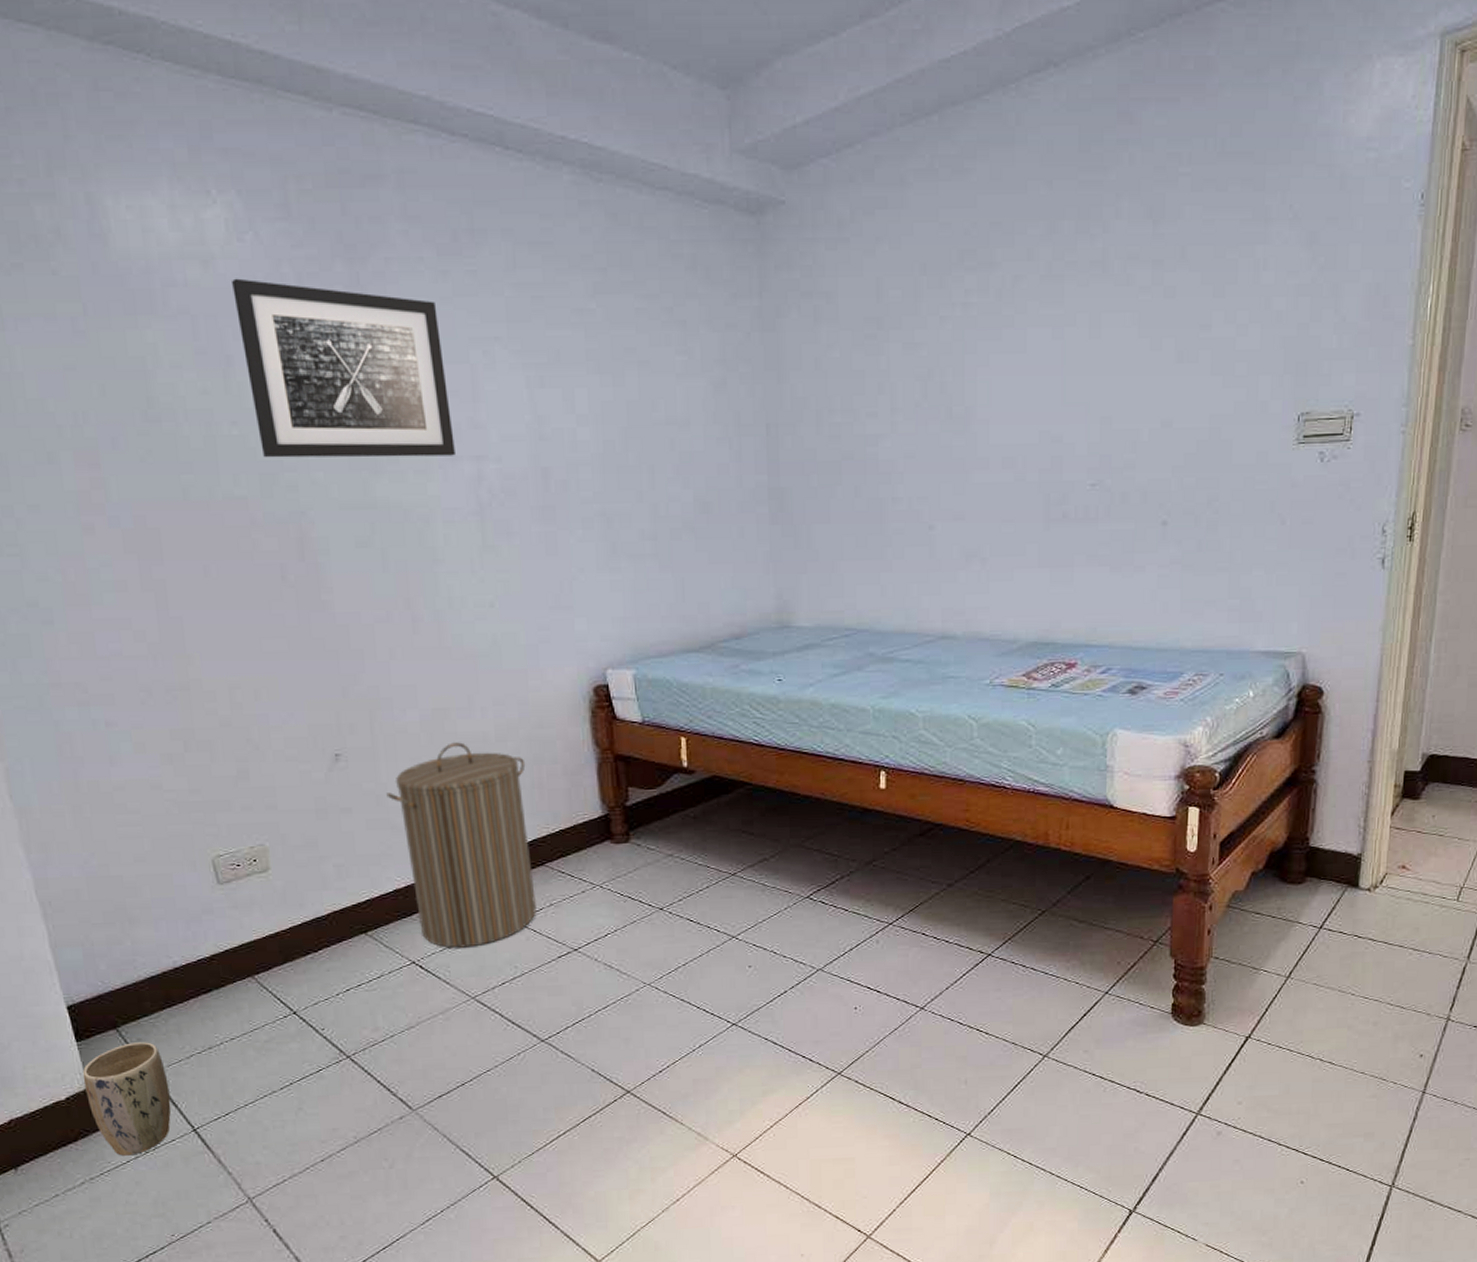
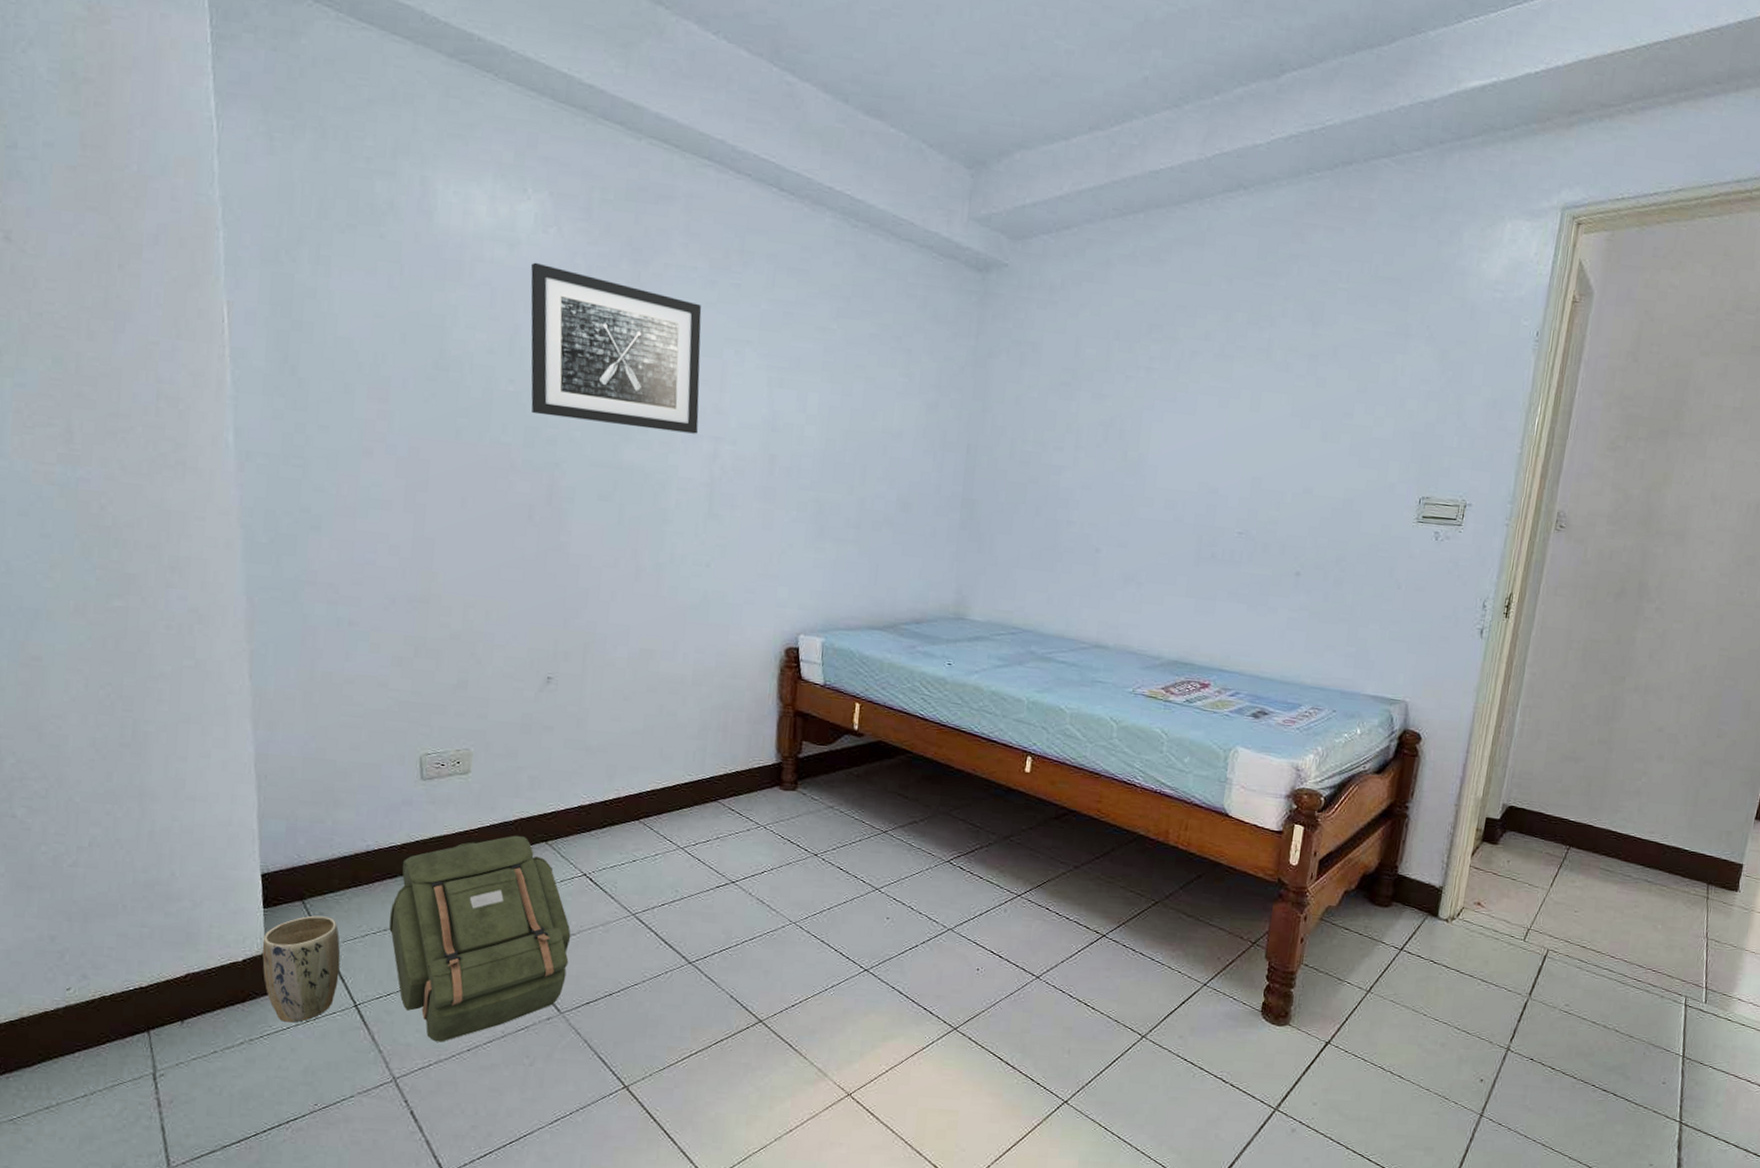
backpack: none [212,930,412,1156] -> present [389,835,571,1043]
laundry hamper: present [386,742,537,948] -> none [587,680,715,868]

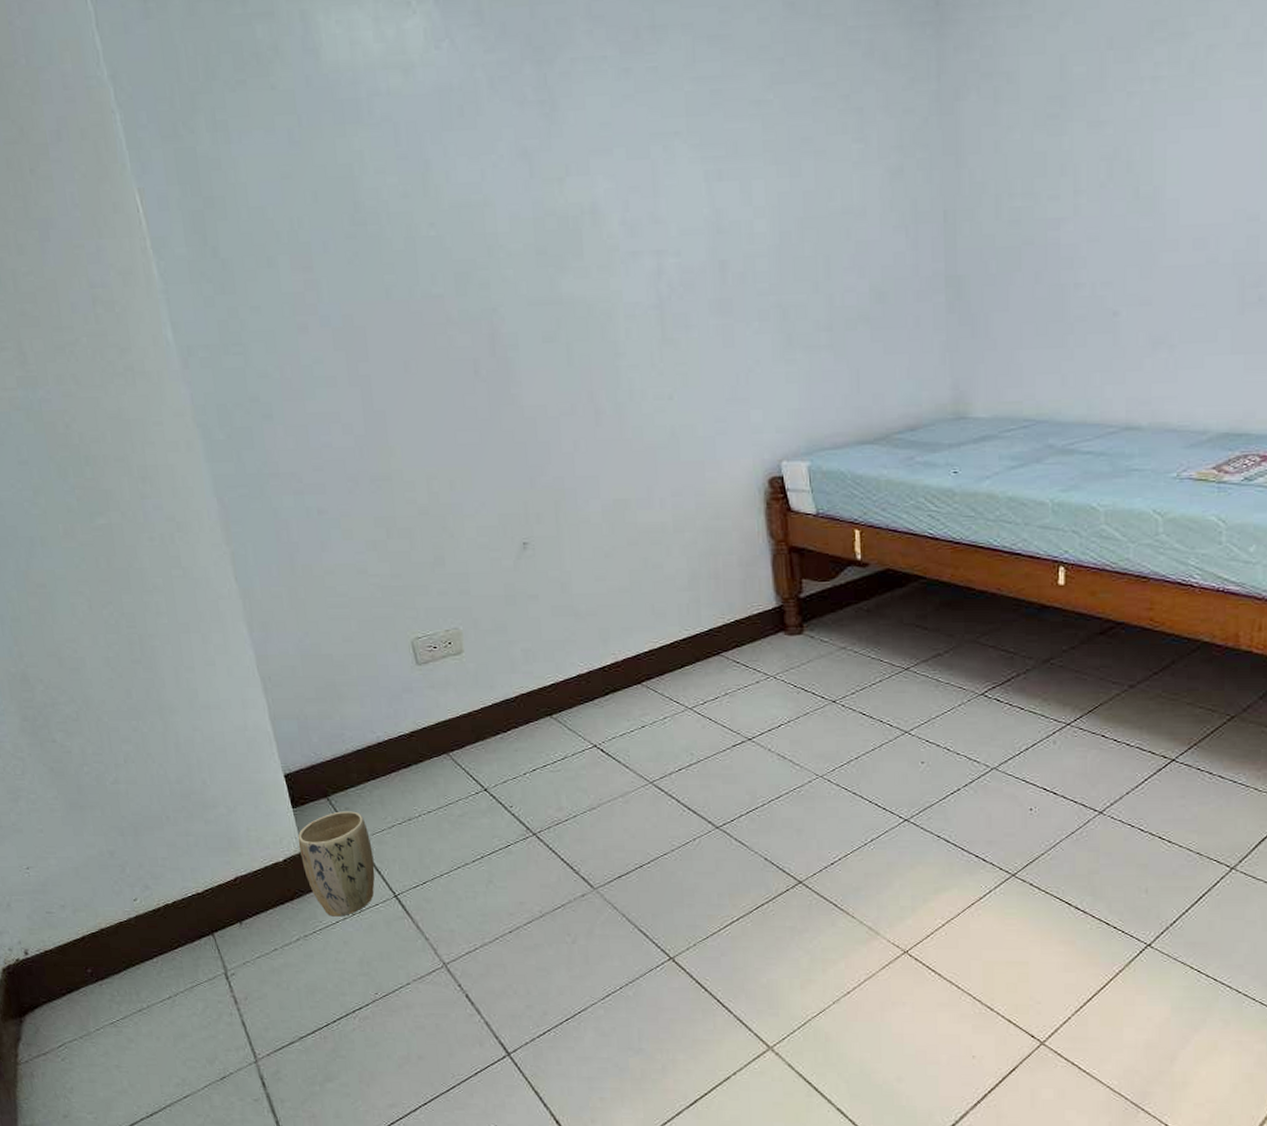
backpack: present [389,835,571,1043] -> none [411,712,594,926]
wall art: present [530,262,702,434] -> none [430,84,636,258]

